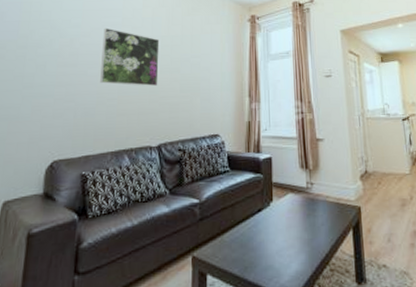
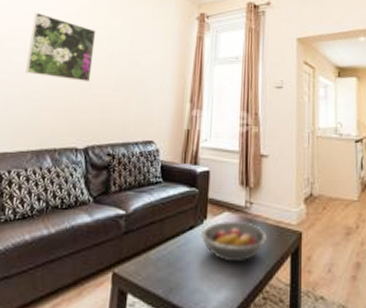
fruit bowl: none [268,200,330,240] -> present [200,220,268,262]

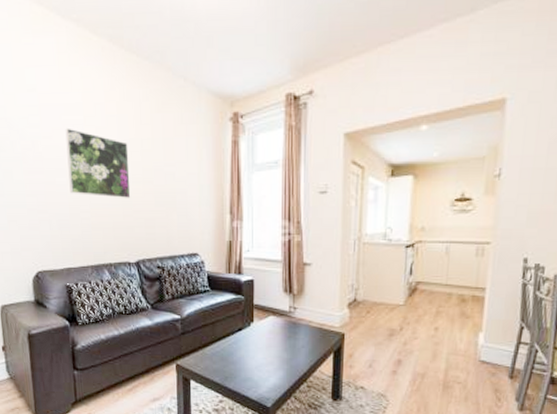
fruit bowl: present [200,220,268,262] -> none [248,323,311,358]

